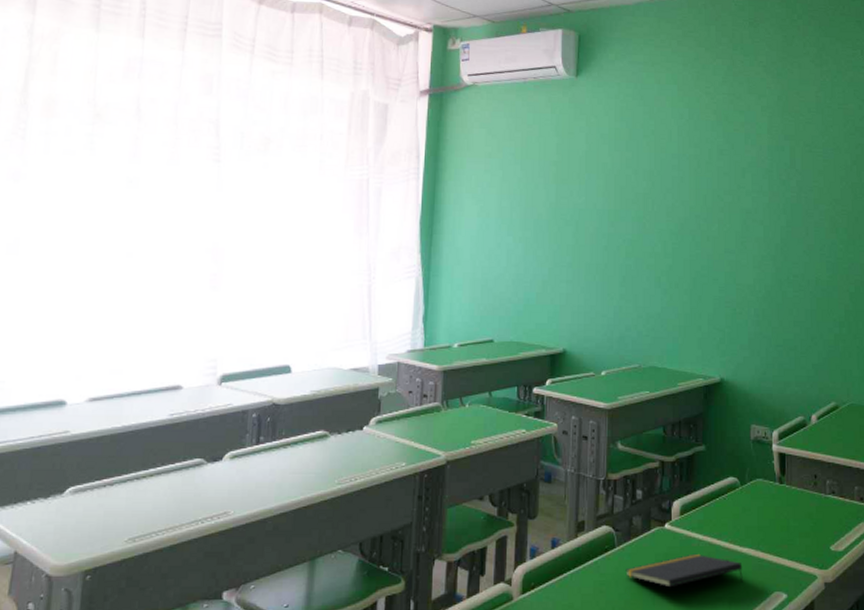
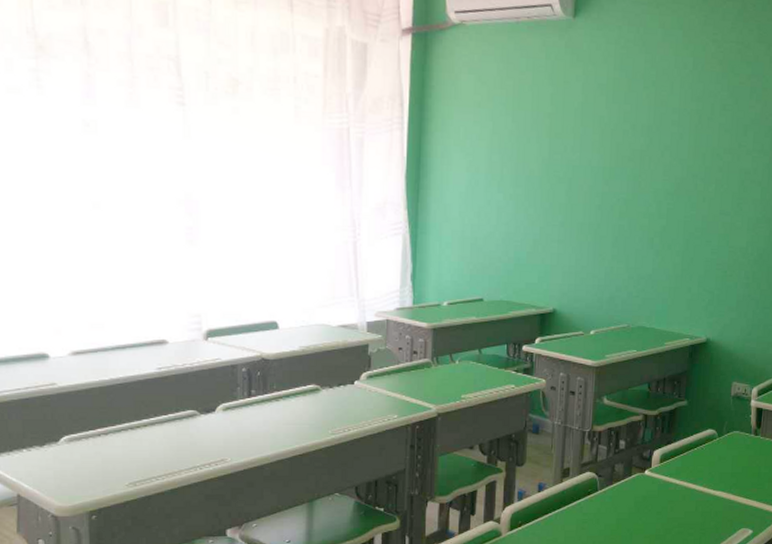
notepad: present [625,553,743,588] -> none [606,496,714,525]

